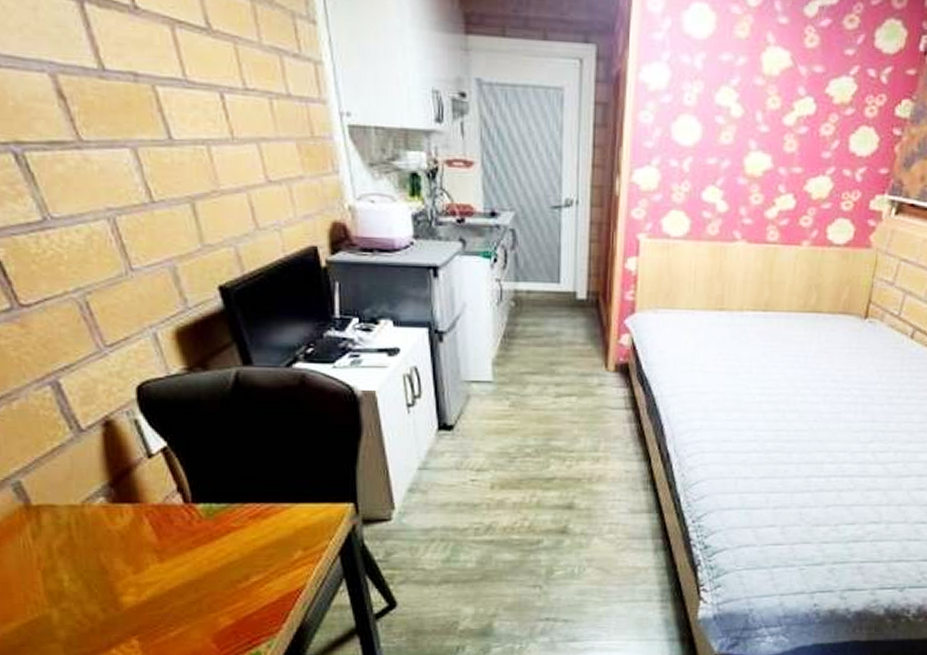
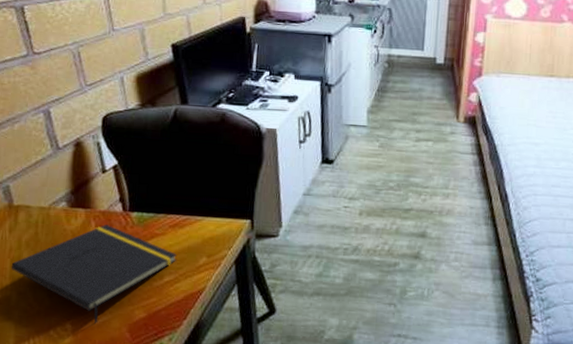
notepad: none [43,521,264,636] -> present [11,225,177,323]

